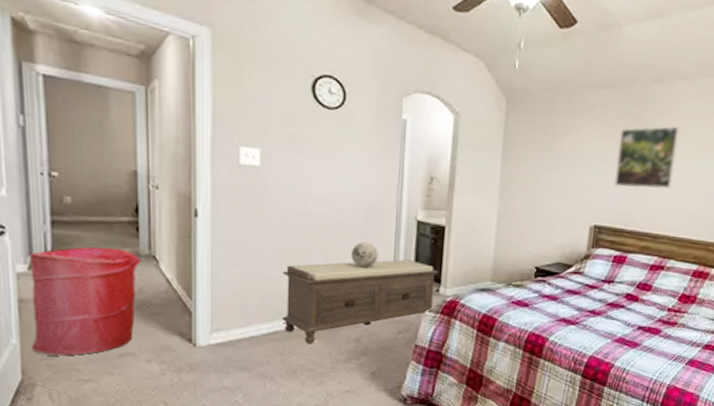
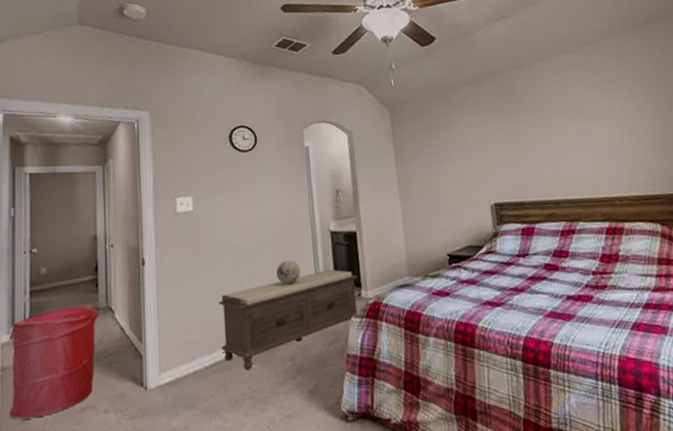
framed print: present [614,125,680,189] -> none [496,100,558,164]

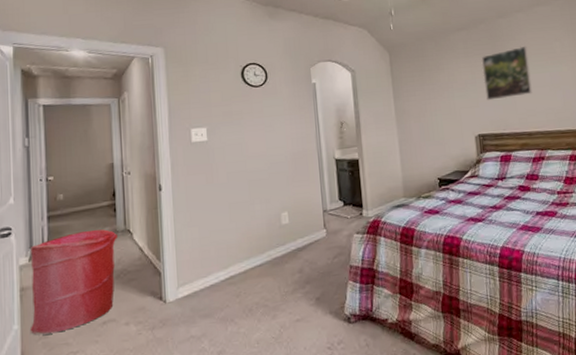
bench: present [218,269,358,369] -> none [232,192,360,282]
decorative sphere: present [276,260,301,285] -> none [286,185,309,207]
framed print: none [496,100,558,164] -> present [481,45,532,101]

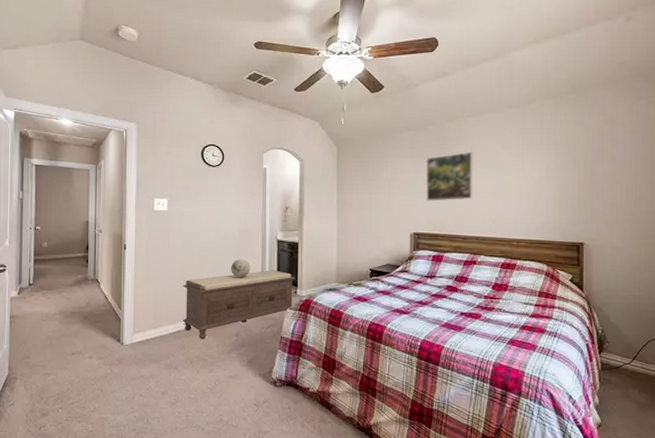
laundry hamper: present [30,229,117,335] -> none [16,276,88,356]
bench: none [232,192,360,282] -> present [182,270,295,339]
decorative sphere: none [286,185,309,207] -> present [231,259,250,278]

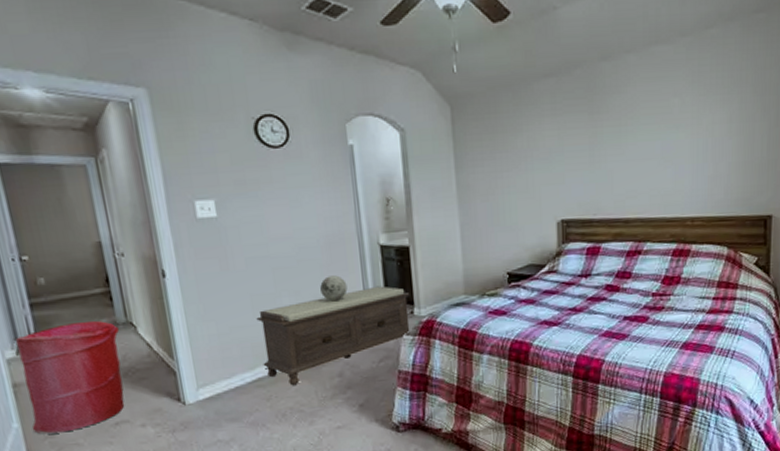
laundry hamper: none [16,276,88,356] -> present [16,321,125,435]
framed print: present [425,151,473,201] -> none [572,102,636,176]

